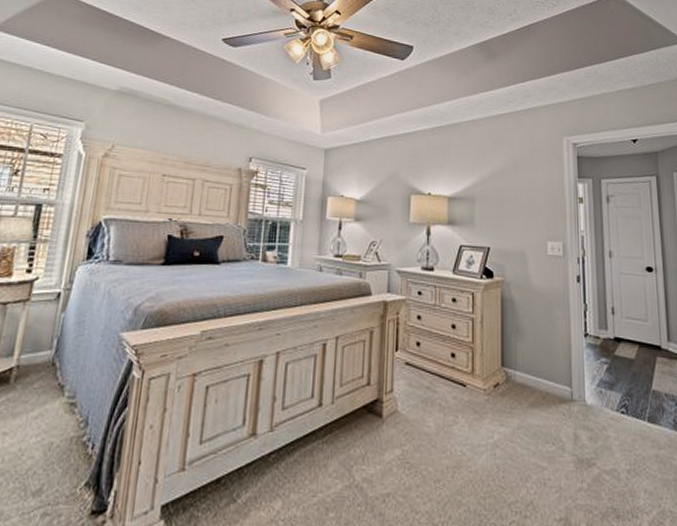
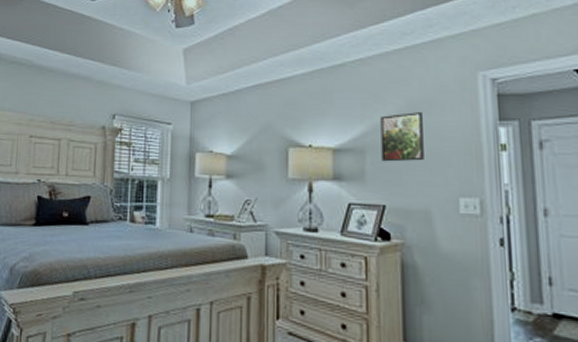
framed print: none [488,168,521,210] -> present [380,112,424,162]

